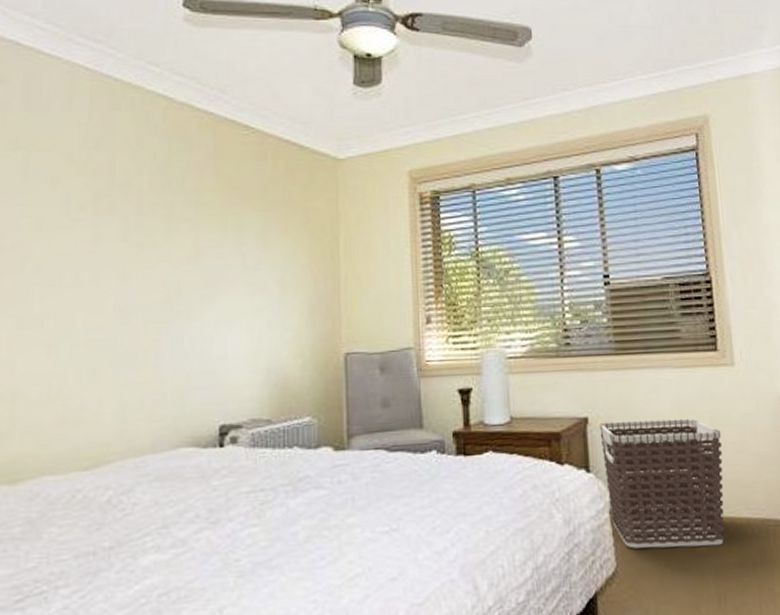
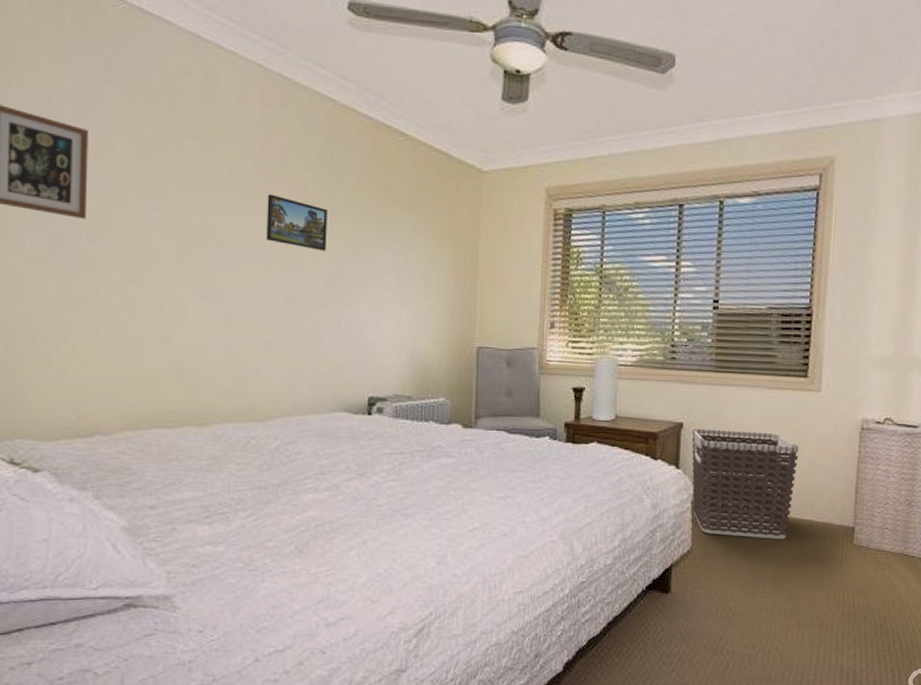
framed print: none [95,203,165,261] -> present [266,194,327,251]

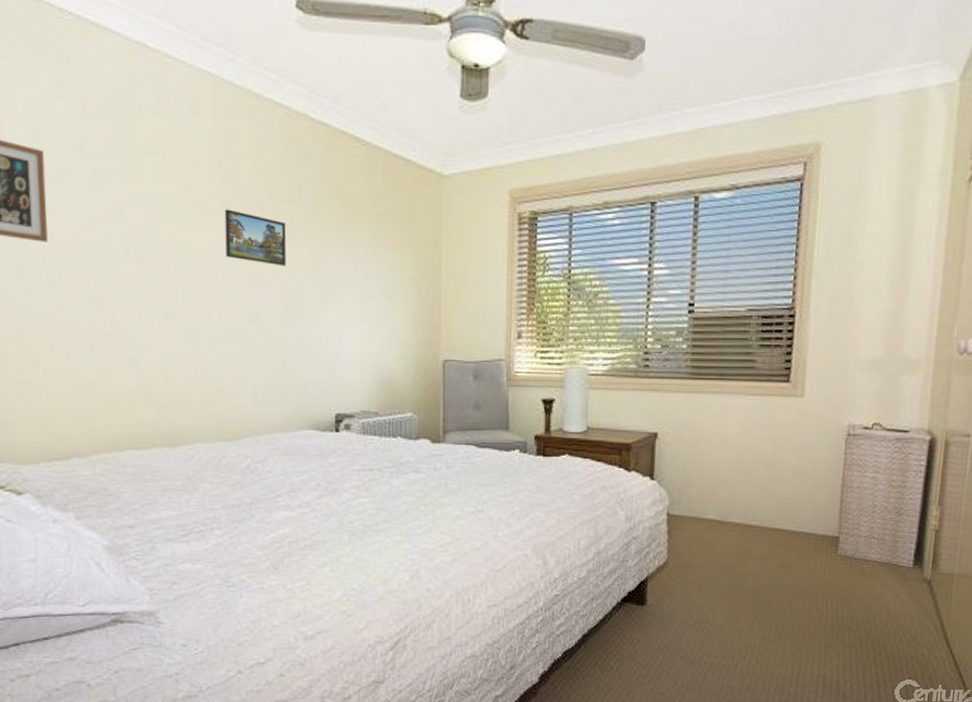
clothes hamper: present [692,428,799,540] -> none [667,438,781,551]

